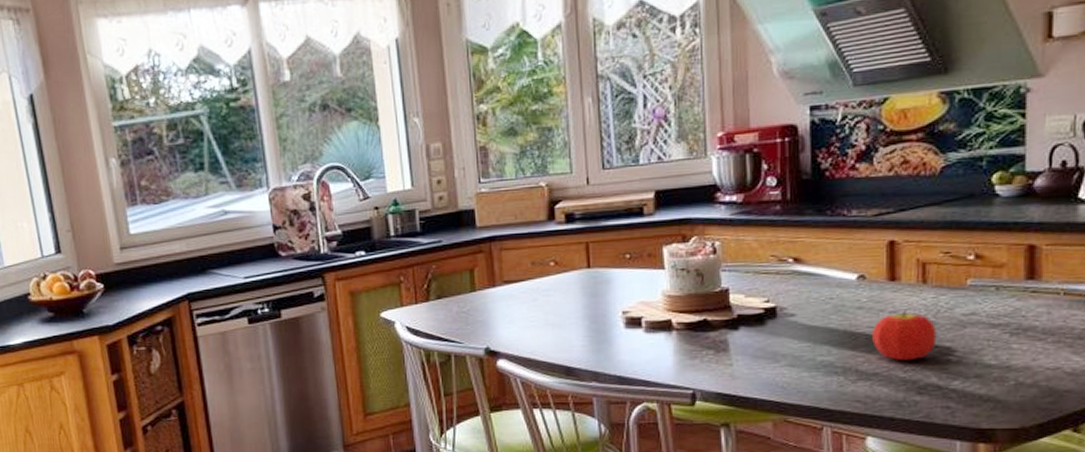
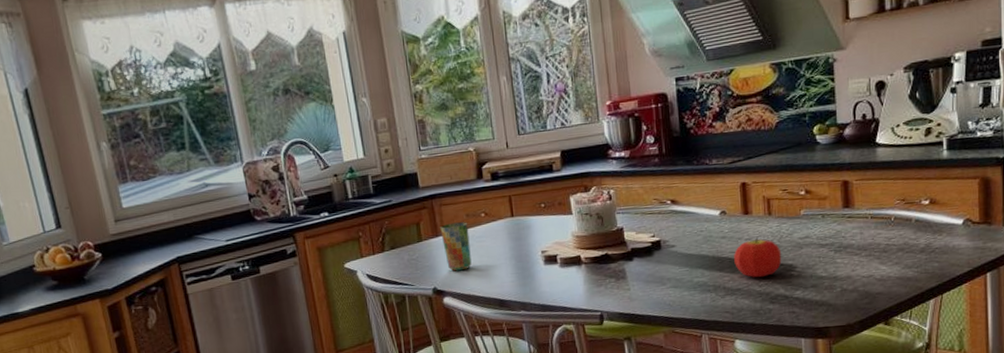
cup: none [498,271,534,330] -> present [440,222,472,271]

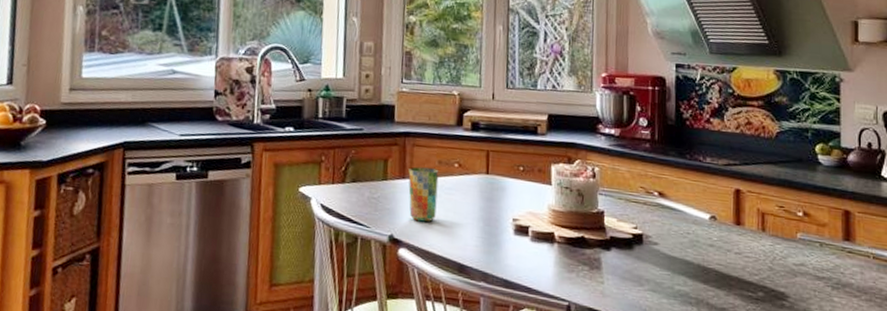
fruit: present [734,236,782,278] -> none [721,252,774,301]

